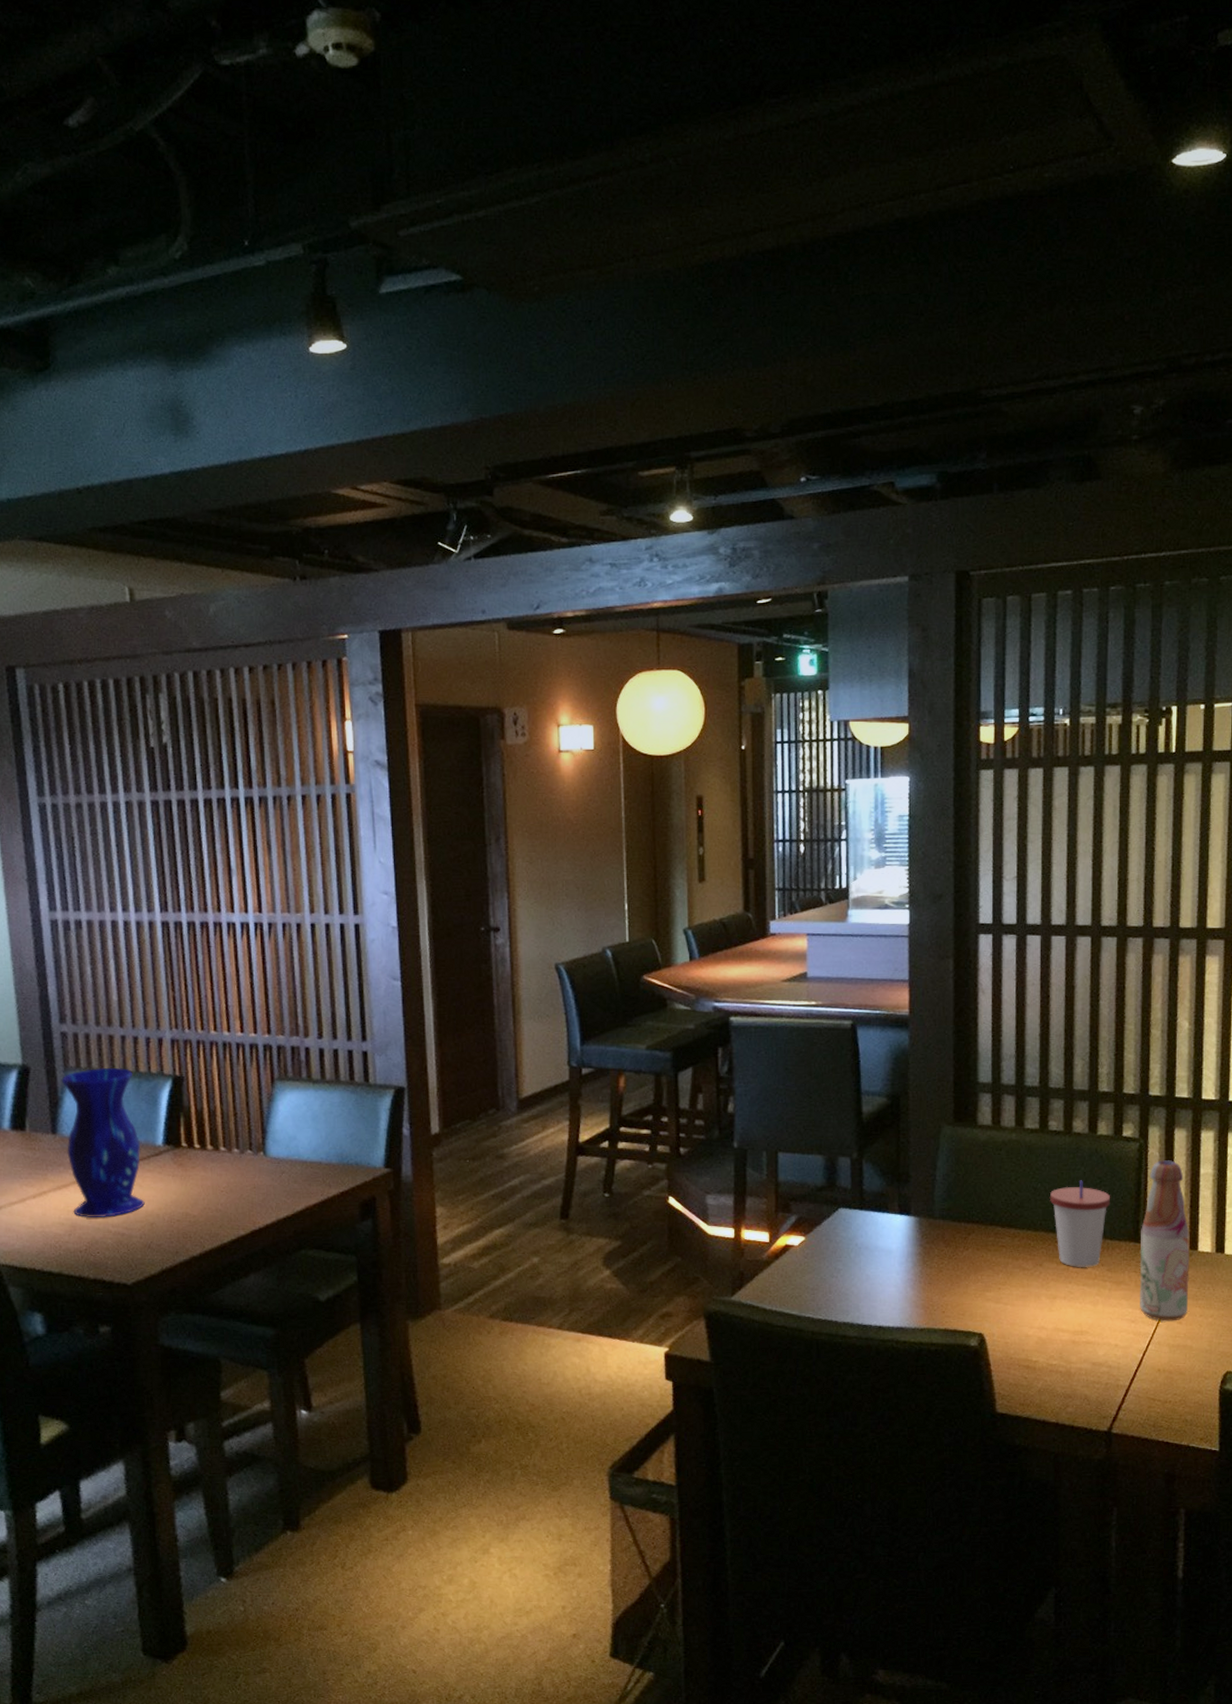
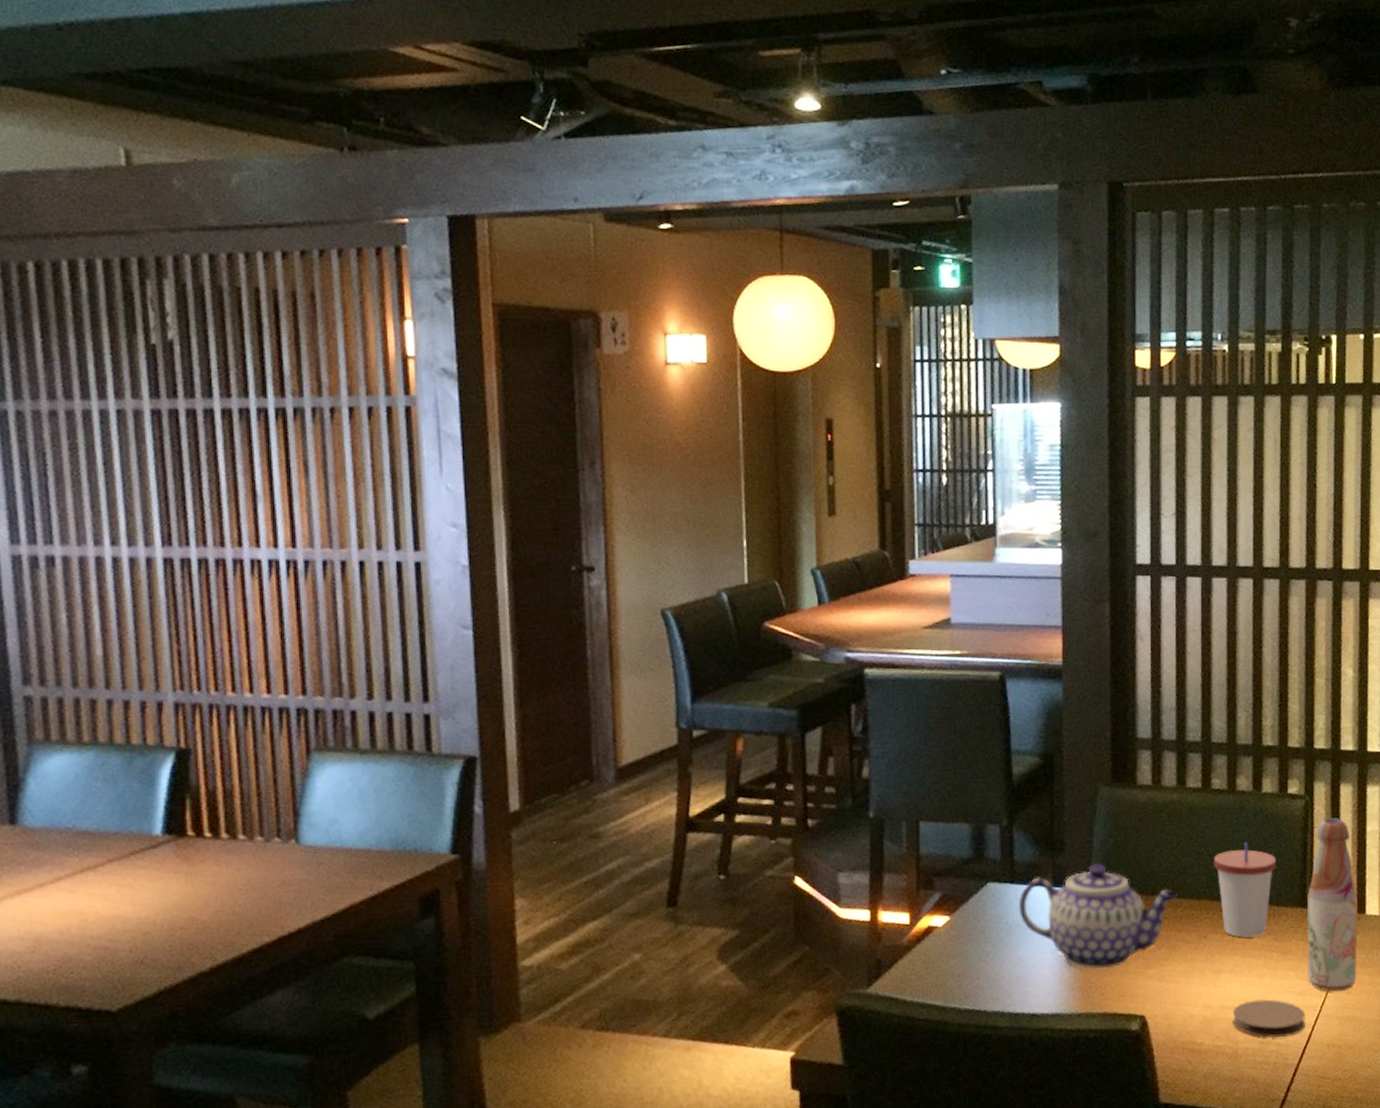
vase: present [61,1067,145,1218] -> none [24,739,136,929]
teapot: none [867,1194,1015,1290] -> present [1018,862,1177,969]
coaster: none [1066,1325,1137,1360] -> present [1232,999,1305,1038]

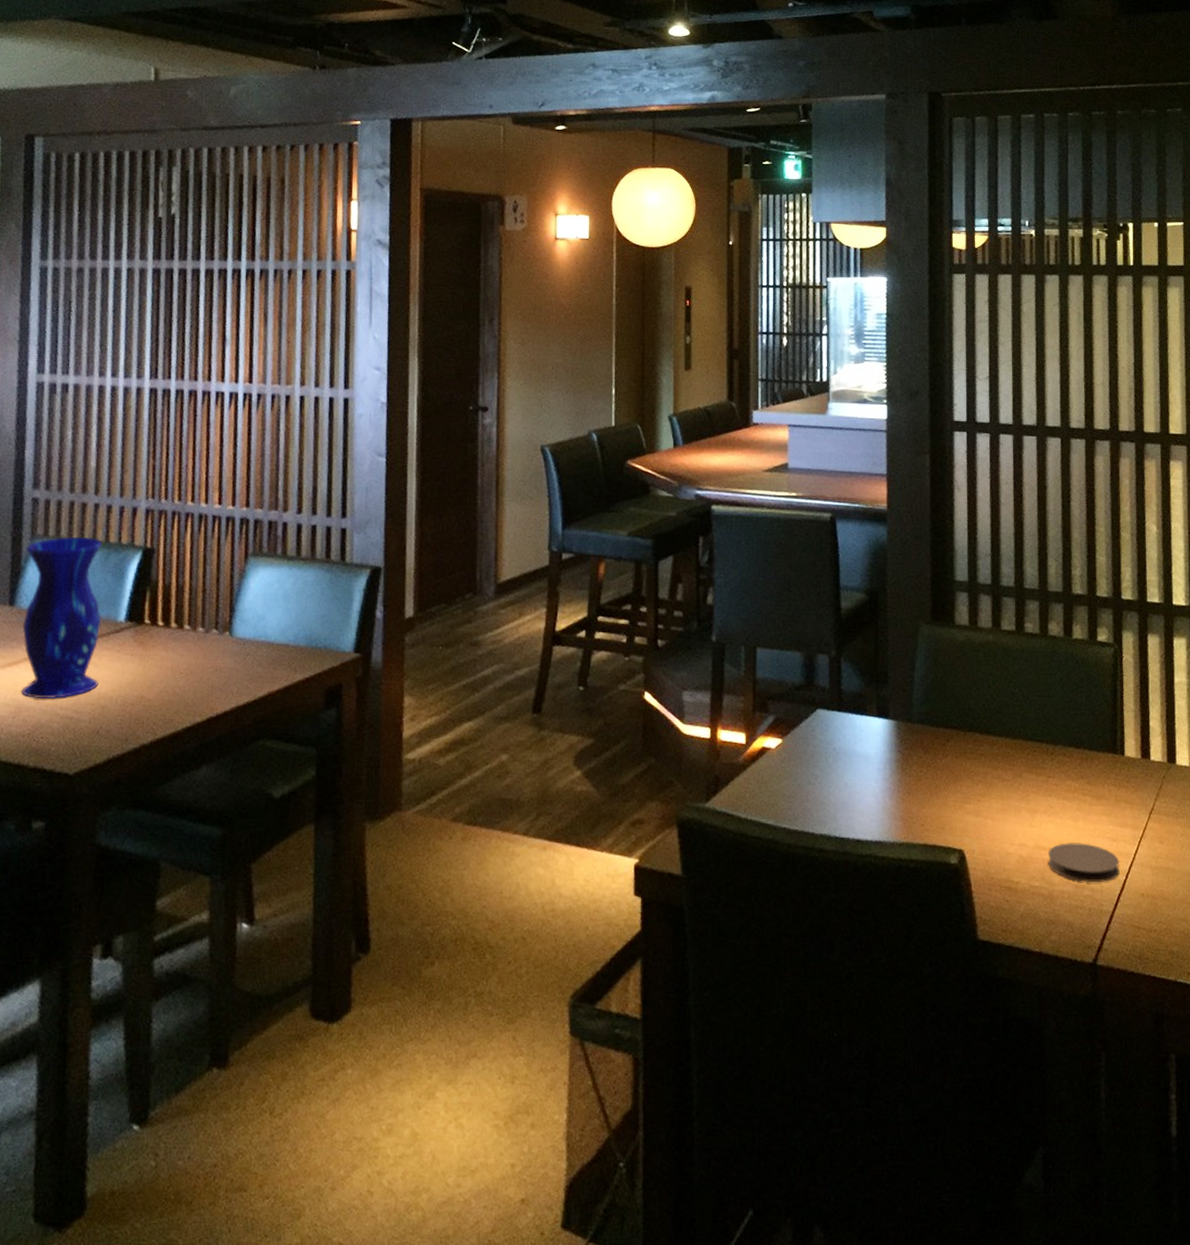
vase: none [24,739,136,929] -> present [21,536,102,700]
teapot: present [1018,862,1177,969] -> none [845,696,994,800]
cup: present [1213,842,1276,938] -> none [1027,686,1087,779]
bottle: present [1307,818,1357,992] -> none [1118,667,1169,841]

